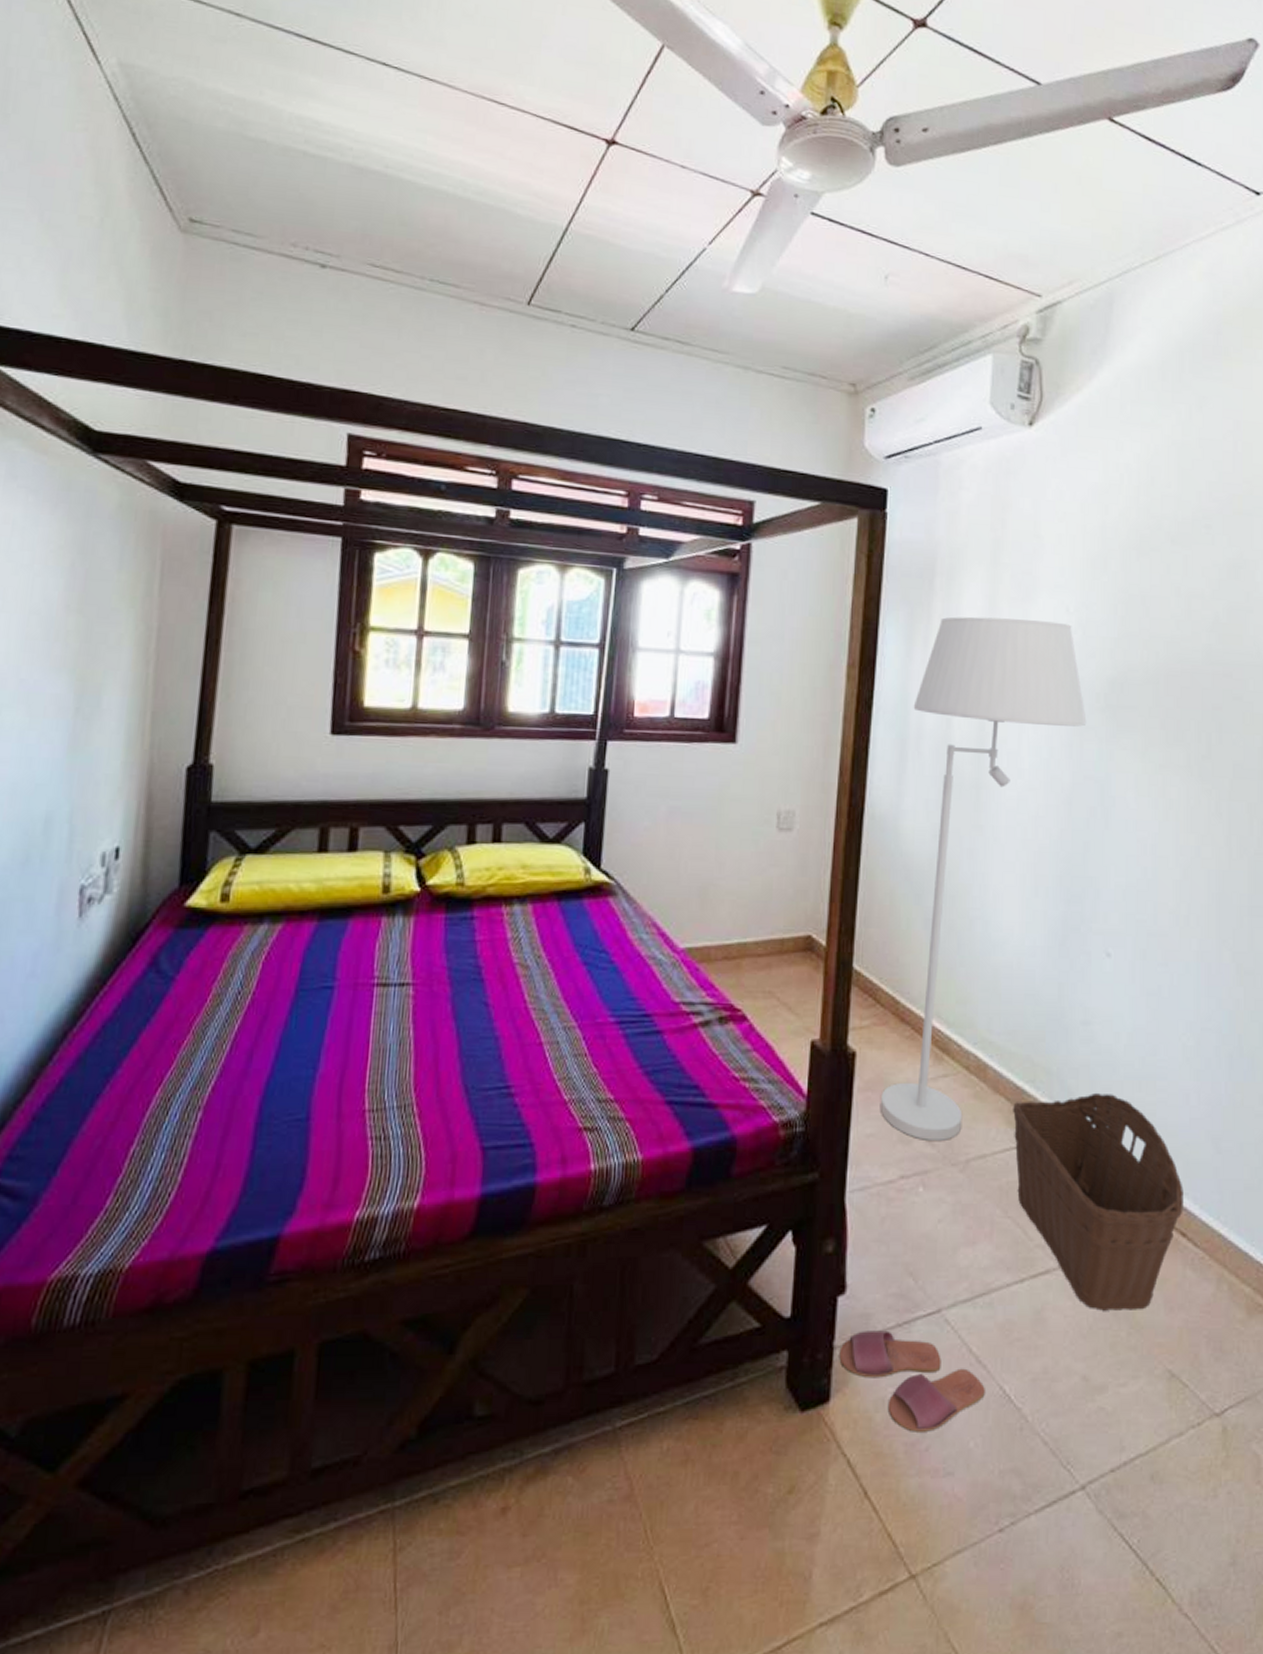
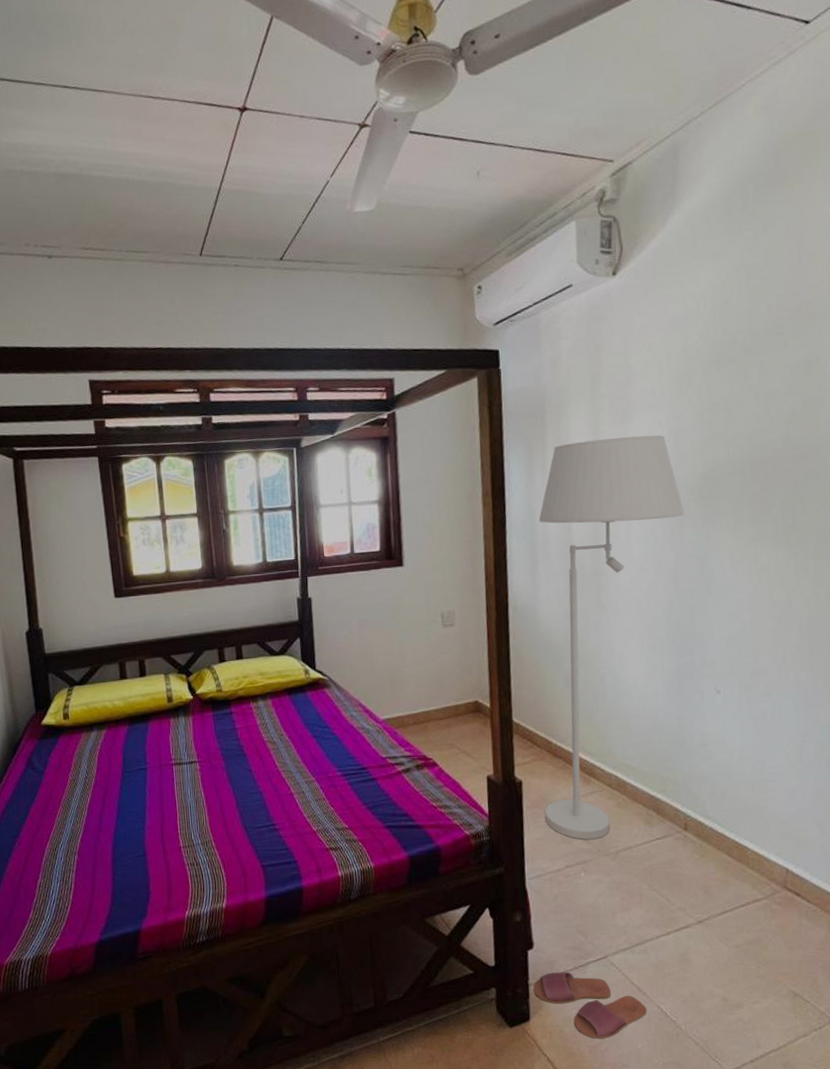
wicker basket: present [1012,1092,1183,1311] -> none [649,795,796,952]

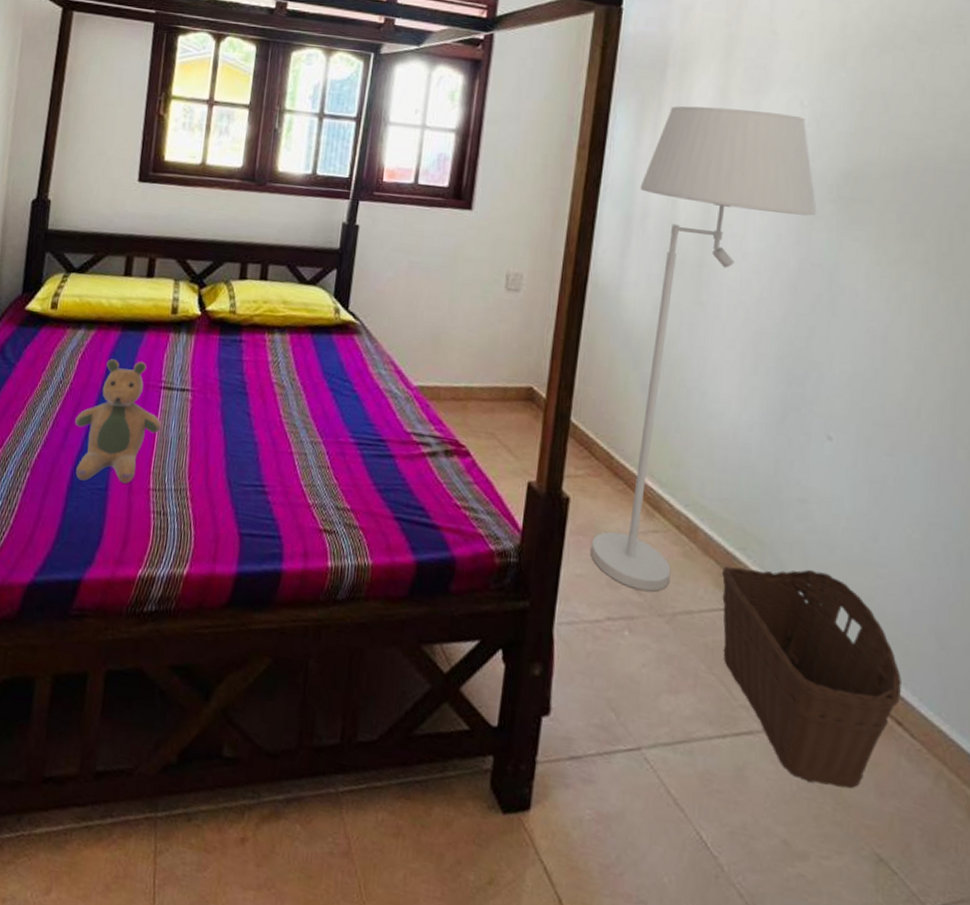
teddy bear: none [106,747,179,853] -> present [75,359,161,484]
slippers: present [533,972,647,1039] -> none [541,752,682,859]
wicker basket: none [649,795,796,952] -> present [721,566,902,789]

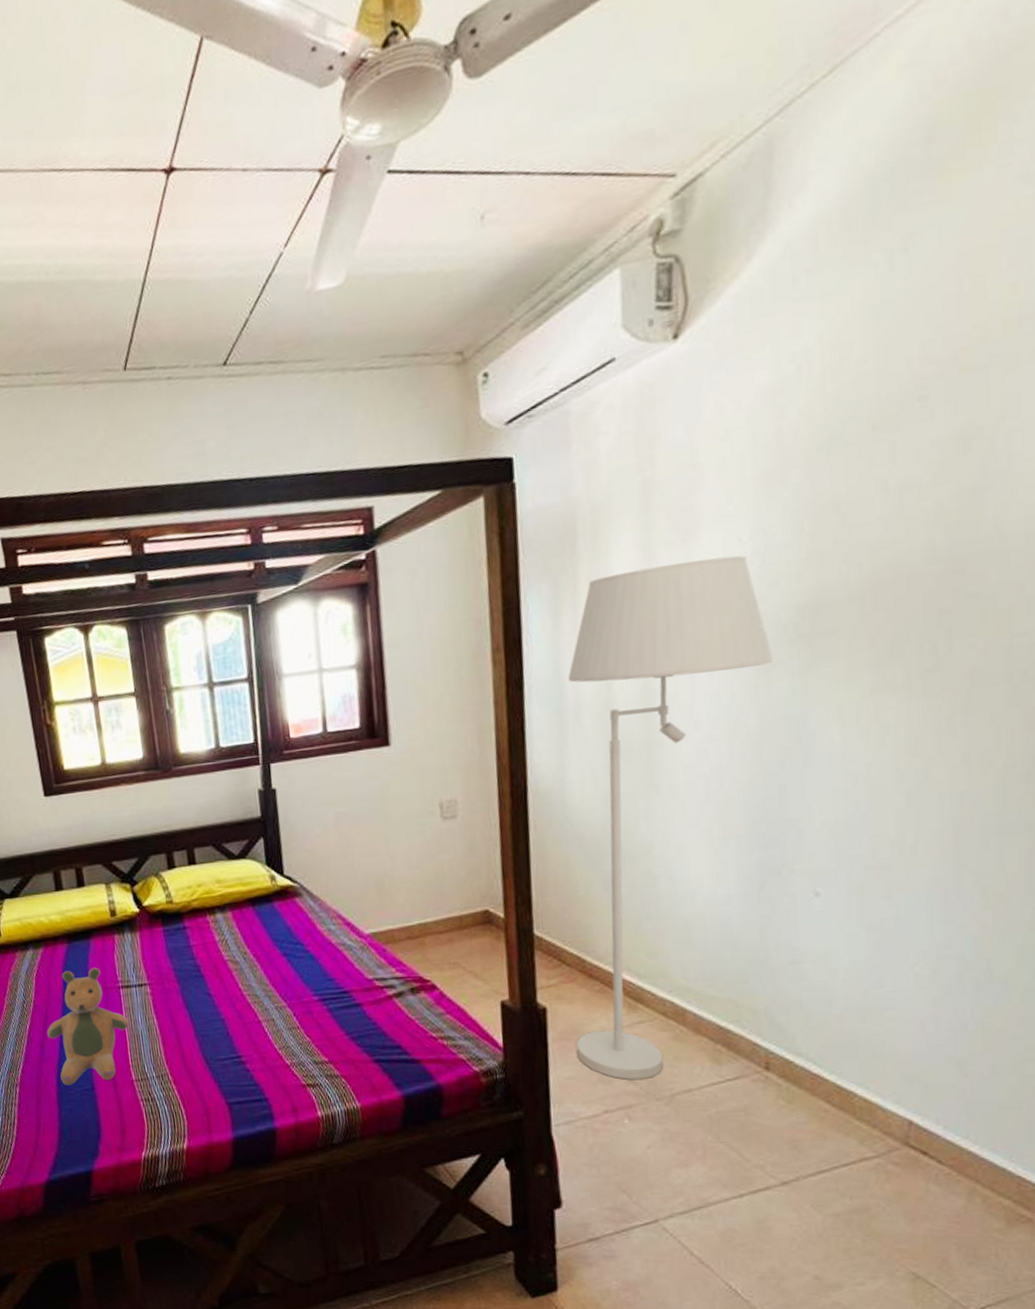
wicker basket: present [721,566,902,789] -> none [716,1026,923,1221]

